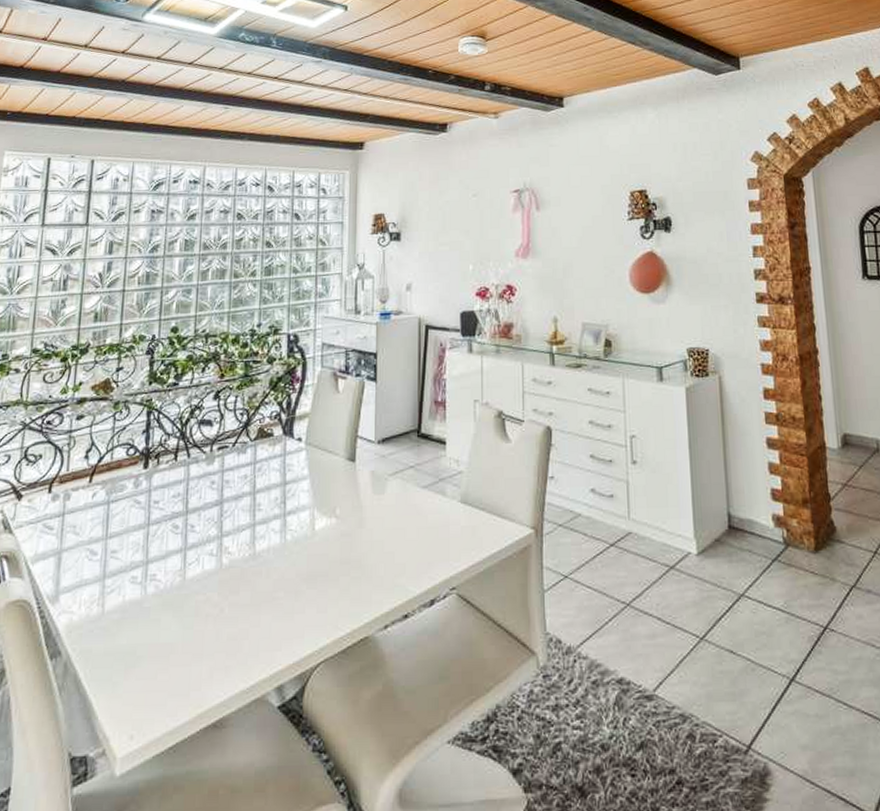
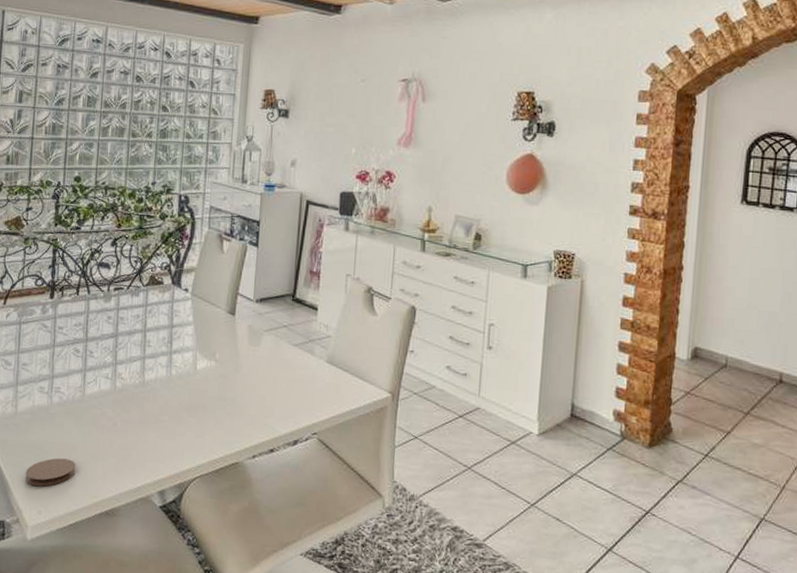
coaster: none [113,663,176,703] -> present [24,458,76,486]

